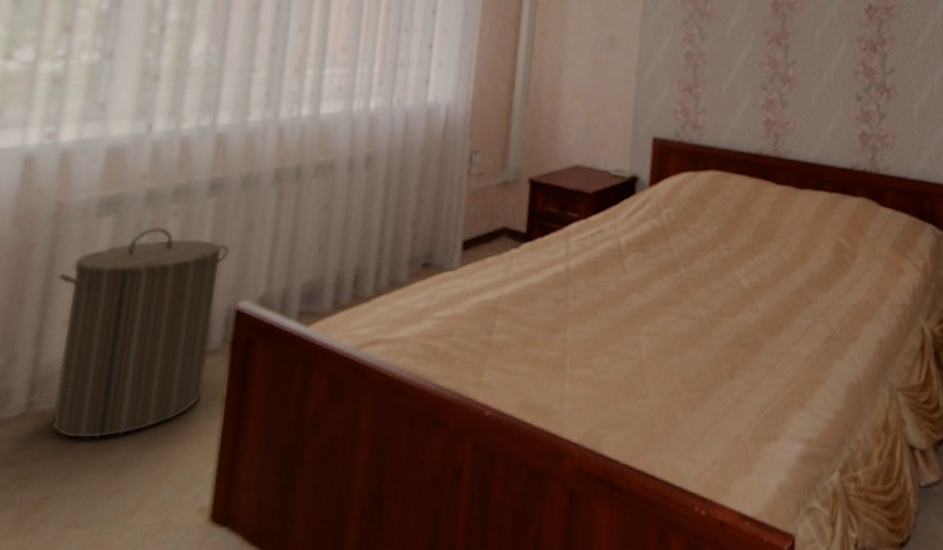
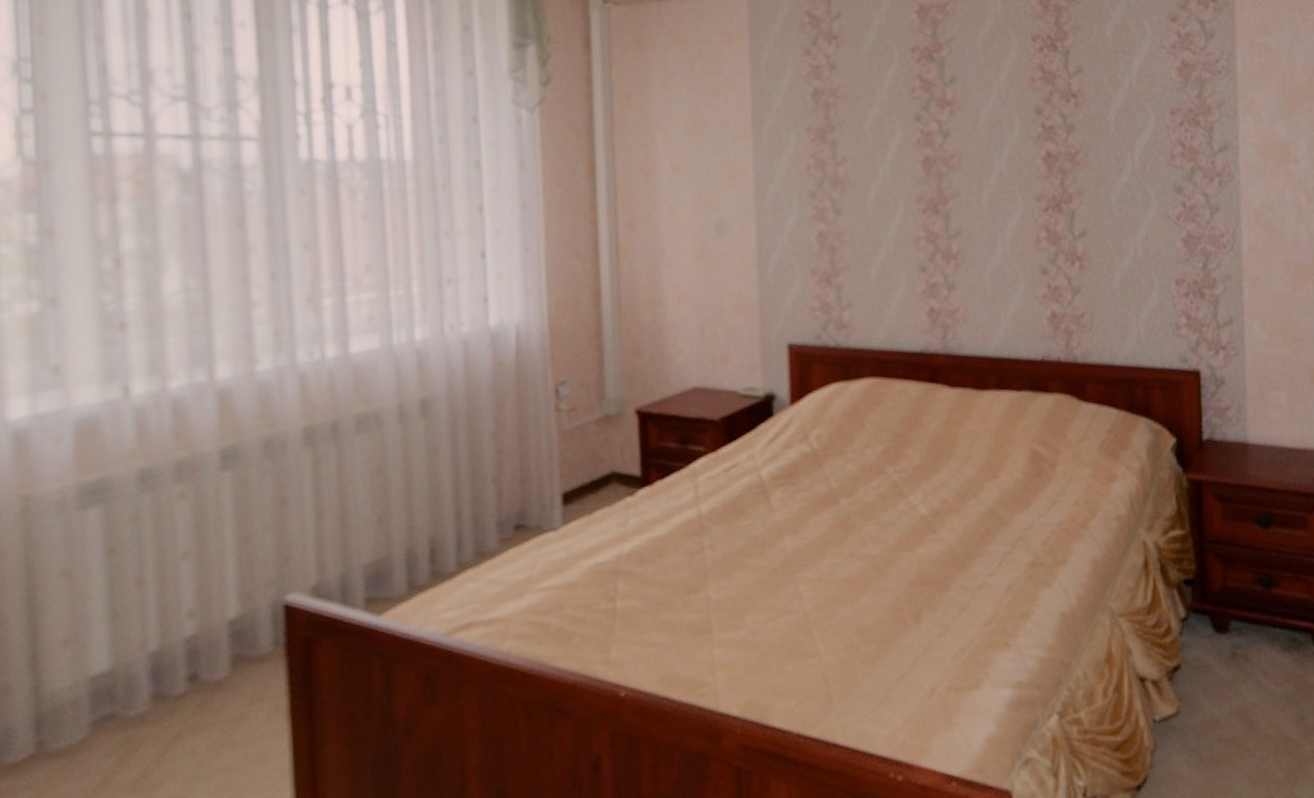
laundry hamper: present [51,227,231,439] -> none [43,514,263,778]

